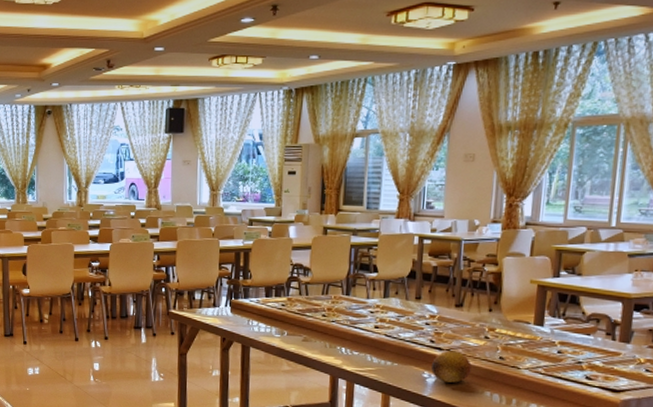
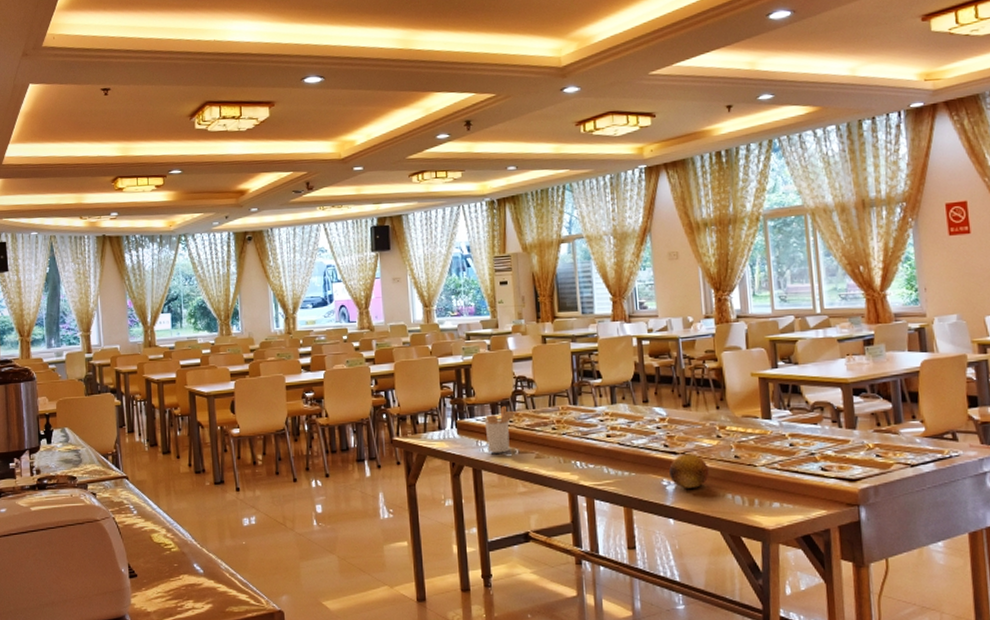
utensil holder: none [257,290,291,334] -> present [484,405,518,453]

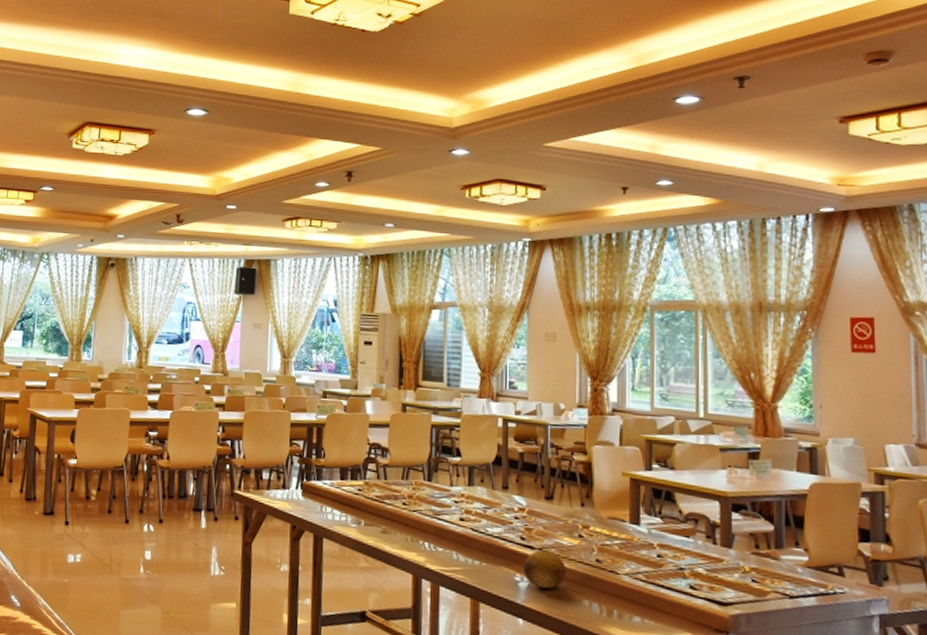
utensil holder: present [484,405,518,453] -> none [331,472,369,523]

